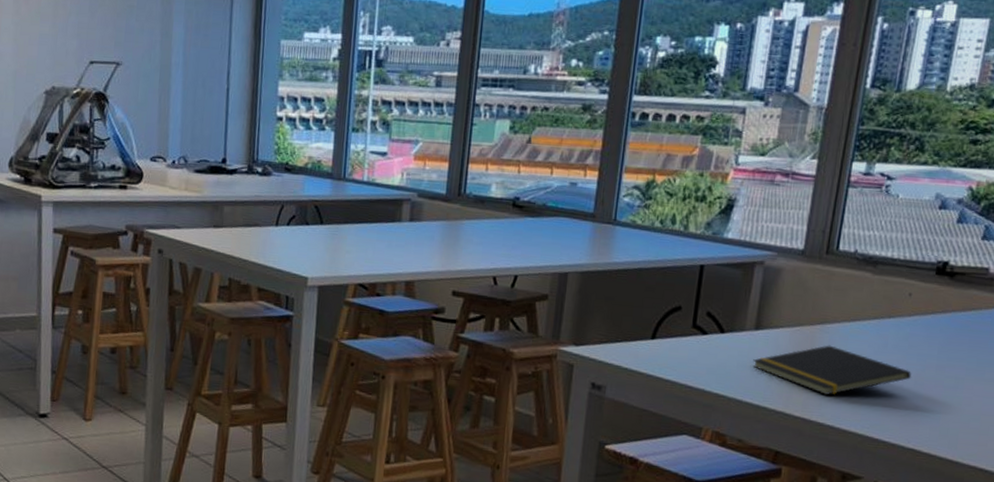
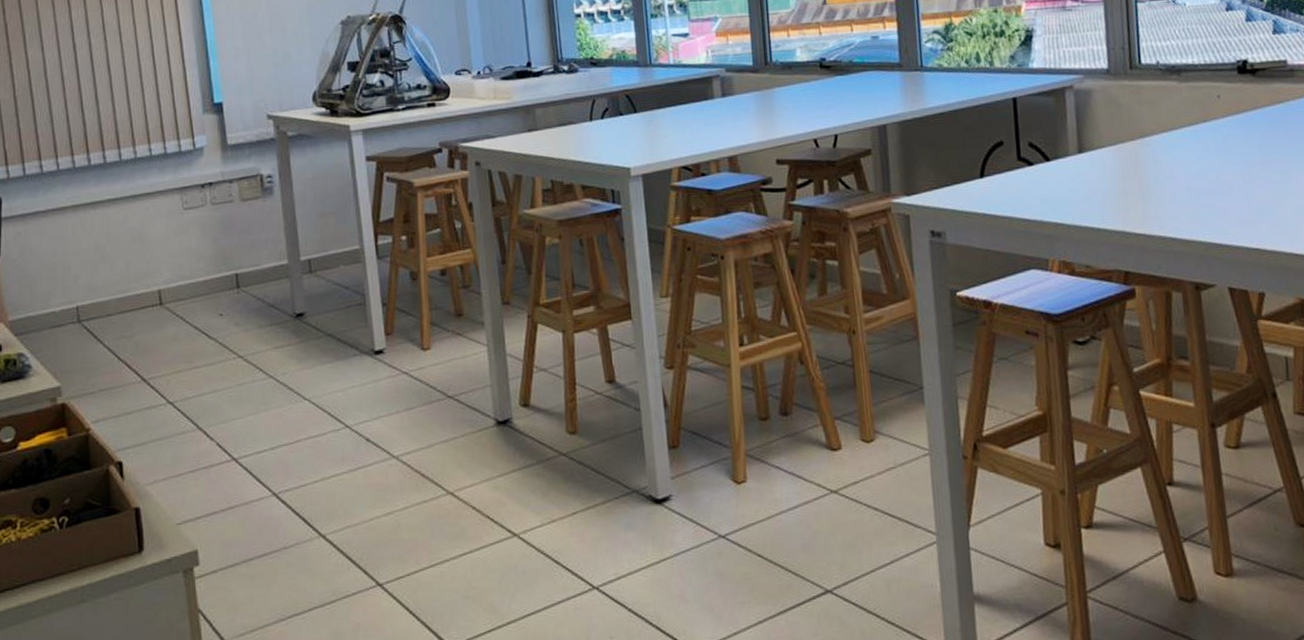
notepad: present [752,345,911,396] -> none [1083,157,1239,209]

